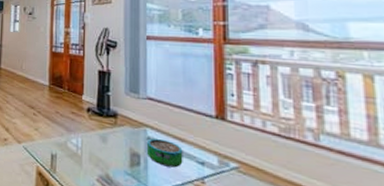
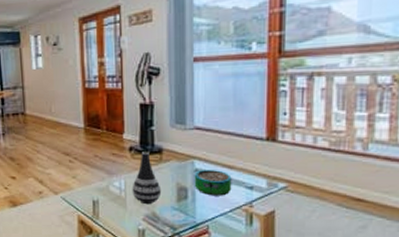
vase: none [88,114,115,166] -> present [132,152,162,205]

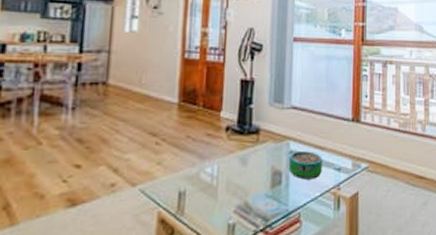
vase: present [132,152,162,205] -> none [224,132,256,194]

